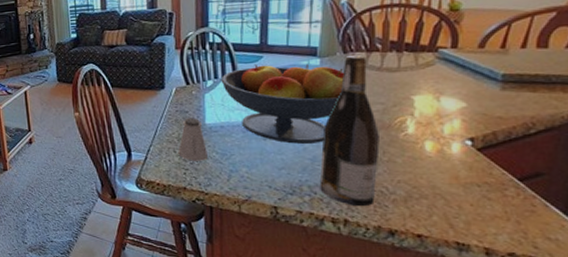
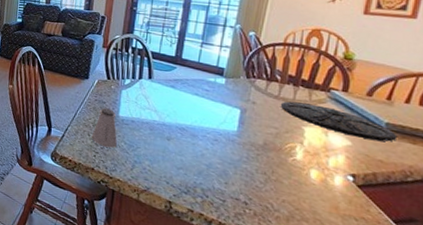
fruit bowl: present [221,64,344,144] -> none [137,73,245,152]
wine bottle: present [319,54,380,207] -> none [211,80,271,218]
plate: none [384,69,516,96] -> present [280,101,398,142]

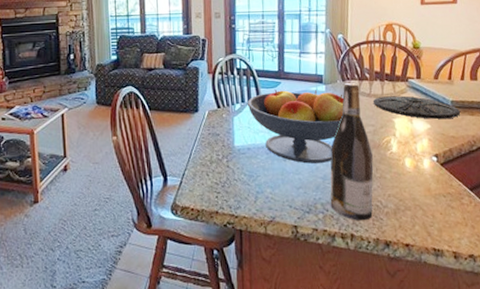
saltshaker: present [91,108,117,148] -> none [210,140,237,184]
fruit bowl: none [137,73,245,152] -> present [247,89,344,164]
wine bottle: none [211,80,271,218] -> present [330,82,373,221]

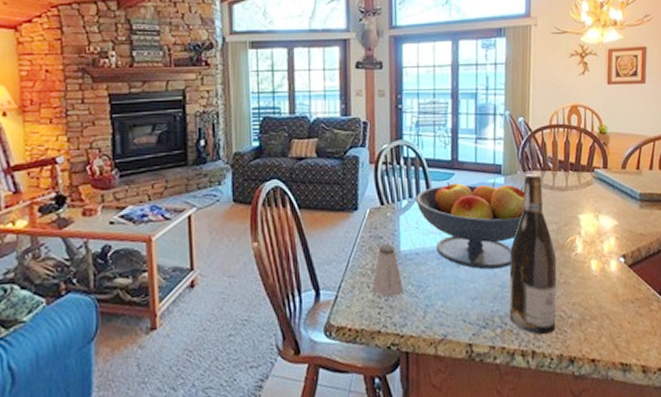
saltshaker: none [210,140,237,184] -> present [372,244,403,297]
plate: present [372,95,461,119] -> none [556,188,650,215]

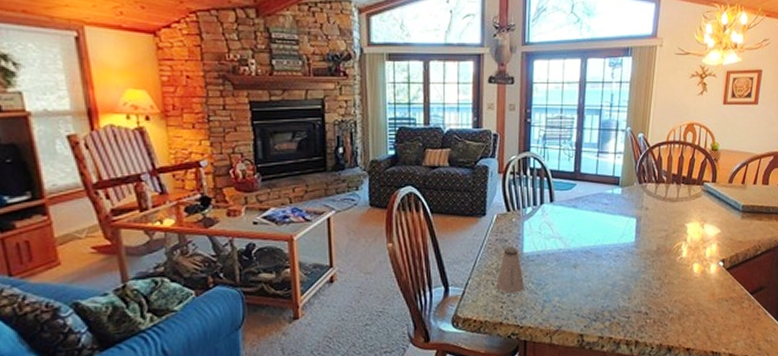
fruit bowl: present [415,182,525,270] -> none [539,192,639,271]
wine bottle: present [509,173,557,335] -> none [618,185,663,327]

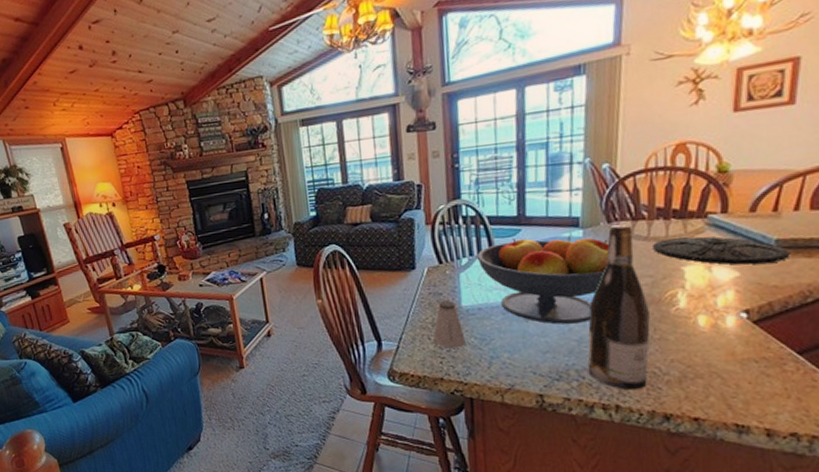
fruit bowl: none [539,192,639,271] -> present [476,236,610,325]
wine bottle: none [618,185,663,327] -> present [587,224,650,390]
plate: none [667,200,750,224] -> present [651,236,791,265]

